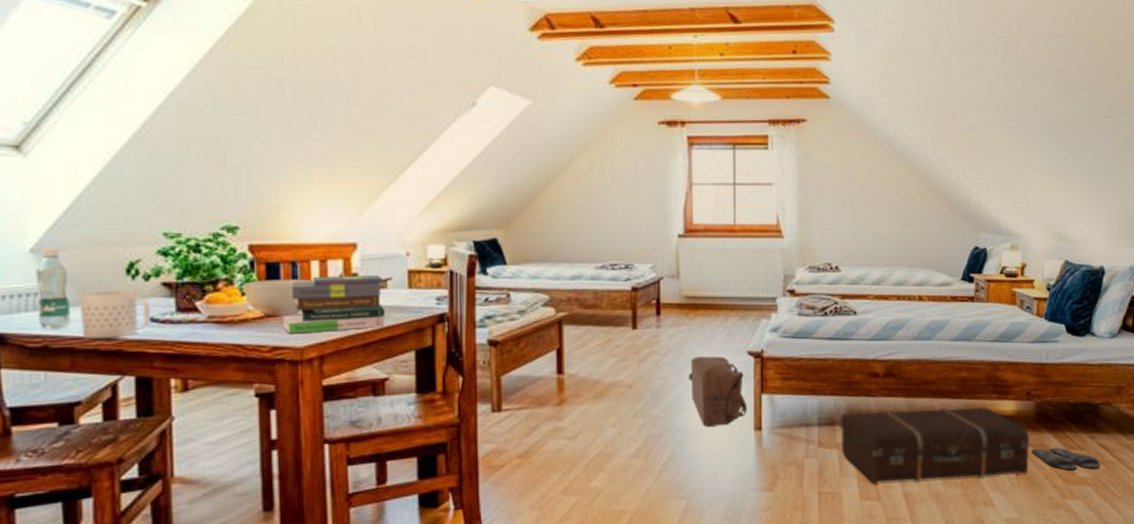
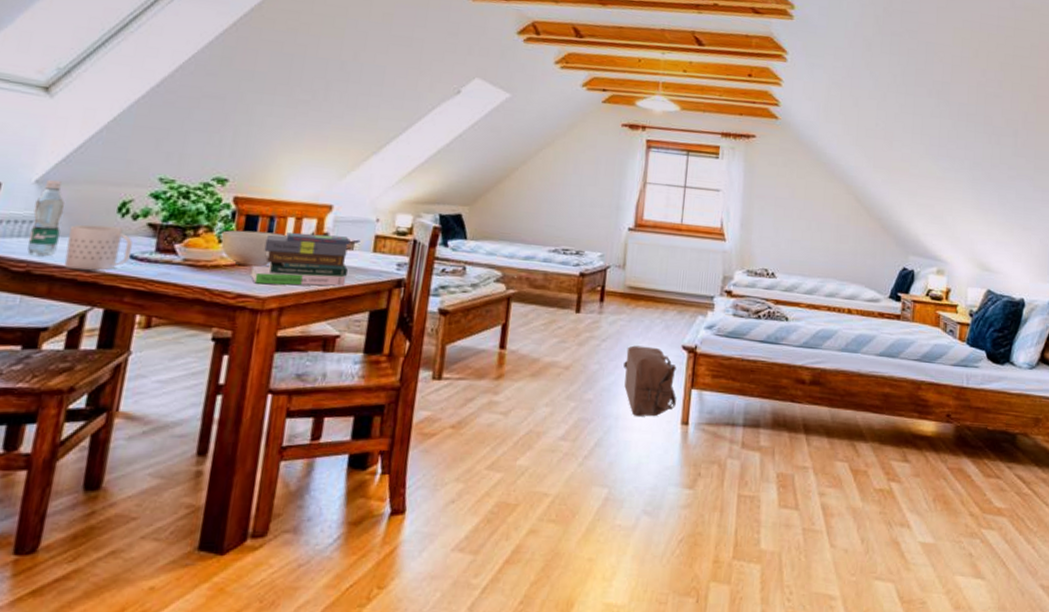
suitcase: present [839,406,1030,483] -> none [764,416,949,498]
slippers: present [1031,447,1100,471] -> none [949,472,1016,500]

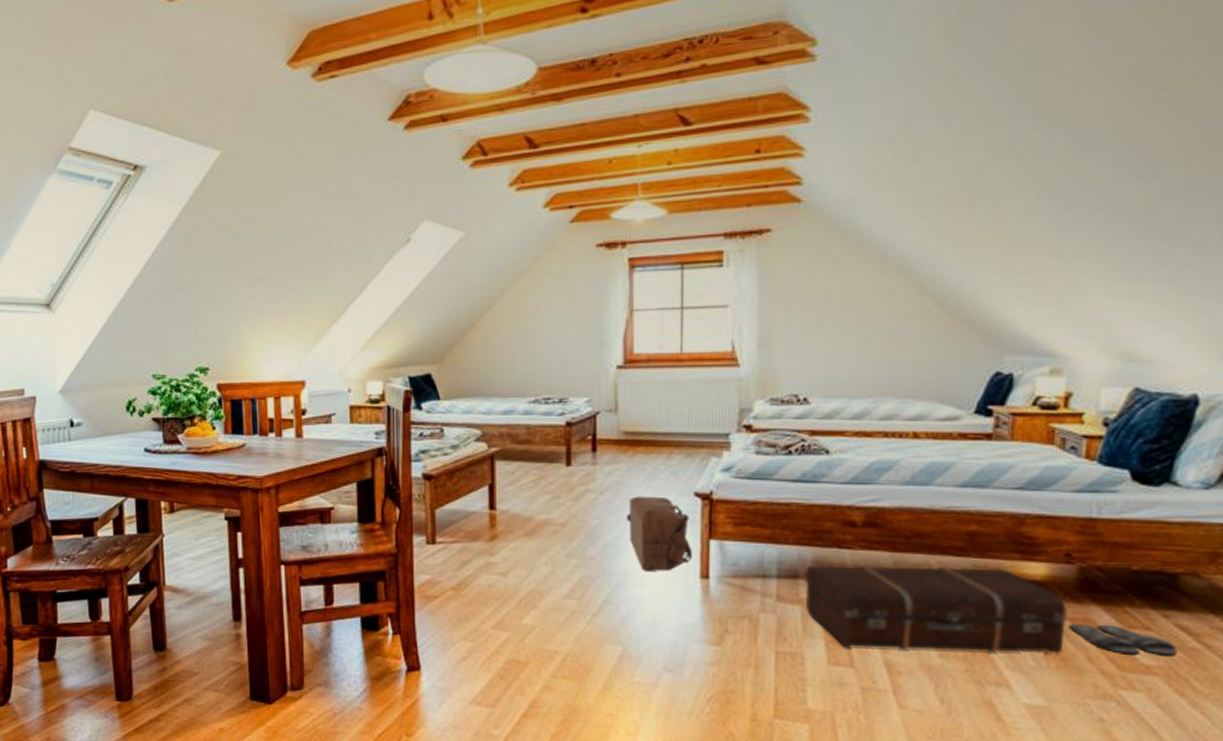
bottle: present [27,179,66,257] -> none [64,388,89,457]
mug: present [63,224,133,271] -> none [95,425,145,466]
bowl: present [221,230,286,267] -> none [213,414,269,448]
books: present [250,232,351,287] -> none [245,411,330,465]
suitcase: none [764,416,949,498] -> present [804,565,1068,654]
slippers: none [949,472,1016,500] -> present [1069,623,1177,656]

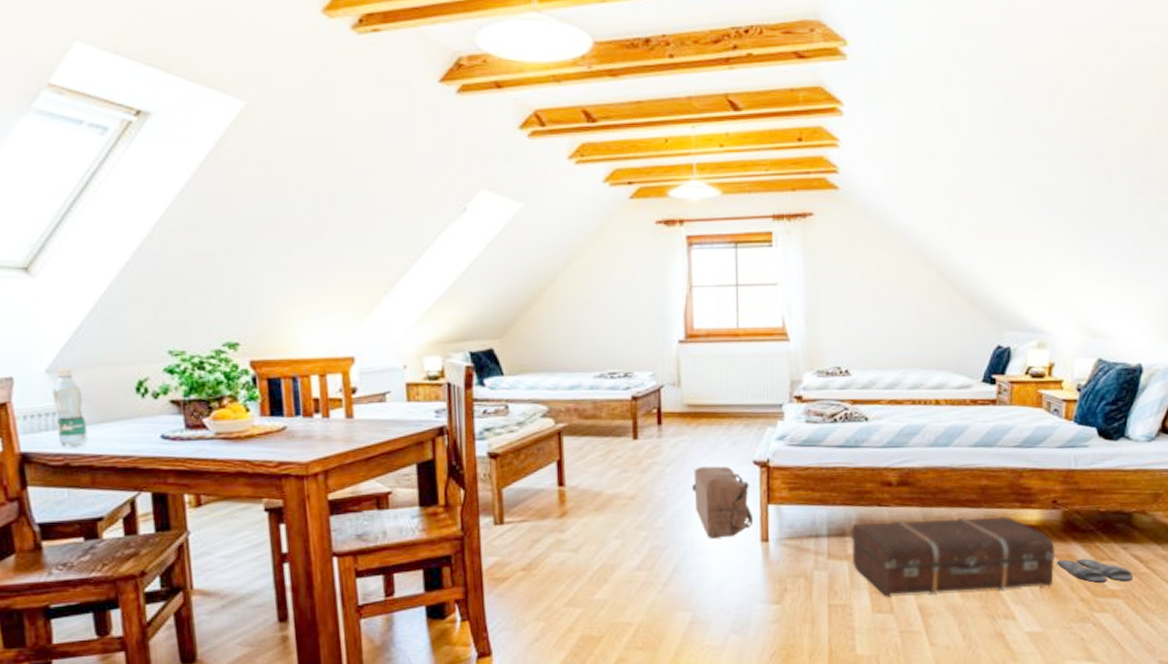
bottle: none [64,388,89,457] -> present [52,366,88,448]

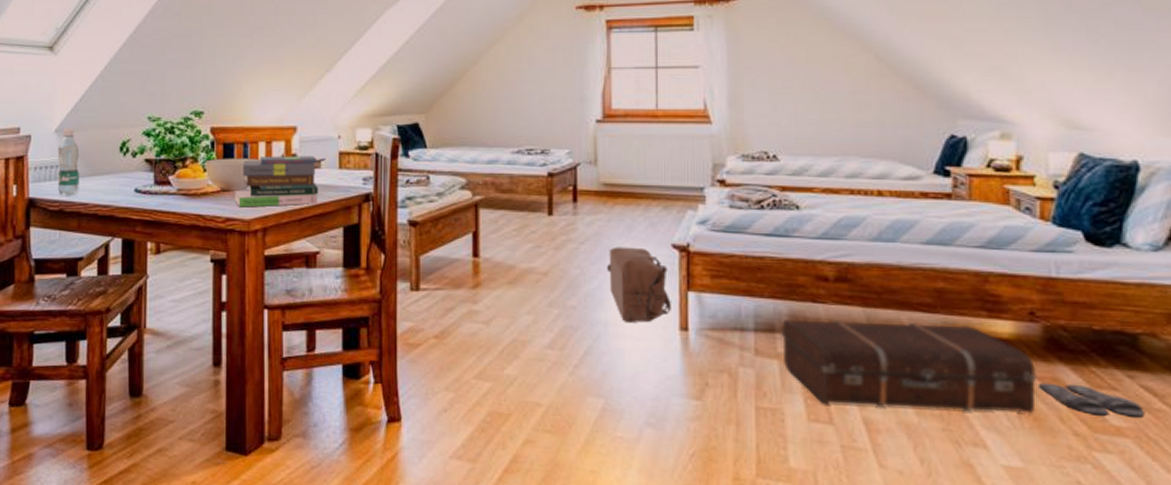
bowl: none [247,394,314,432] -> present [205,158,260,191]
books: none [286,389,385,449] -> present [235,156,318,207]

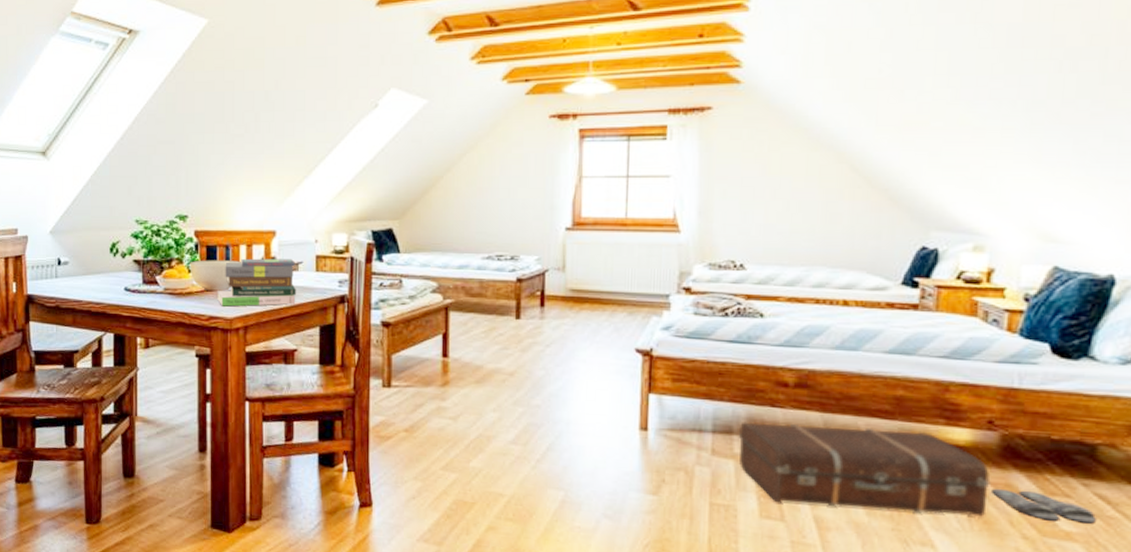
bottle: present [57,128,80,196] -> none [53,229,73,294]
duffel bag: present [607,247,671,323] -> none [571,350,632,422]

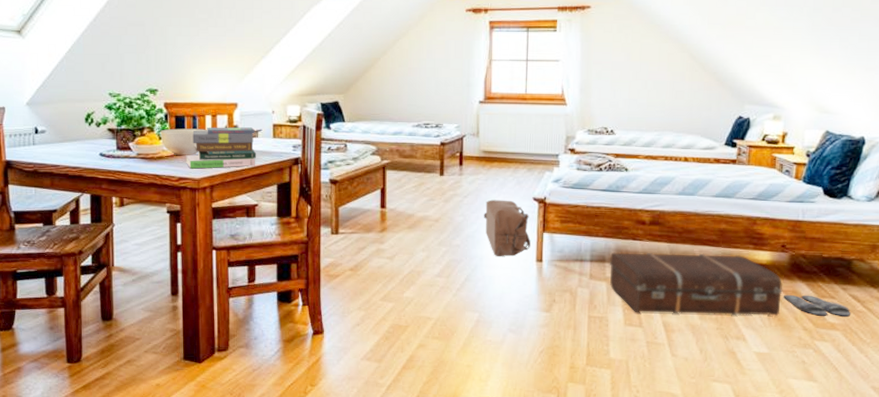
duffel bag: none [571,350,632,422] -> present [484,199,531,257]

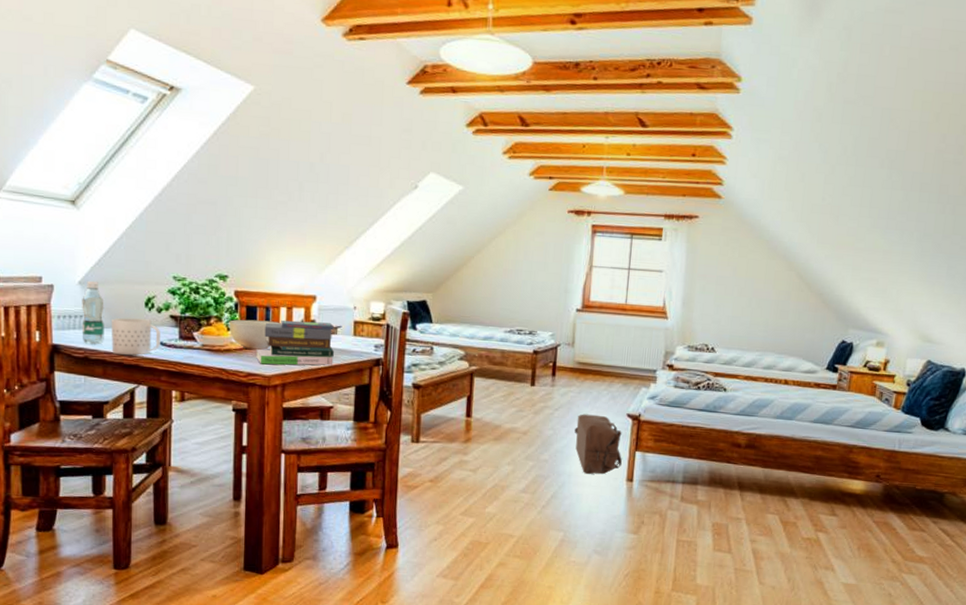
bottle: none [30,101,51,159] -> present [82,280,104,345]
mug: none [57,133,100,167] -> present [111,317,160,356]
suitcase: present [609,252,783,316] -> none [701,475,875,547]
slippers: present [784,294,851,317] -> none [875,525,940,550]

